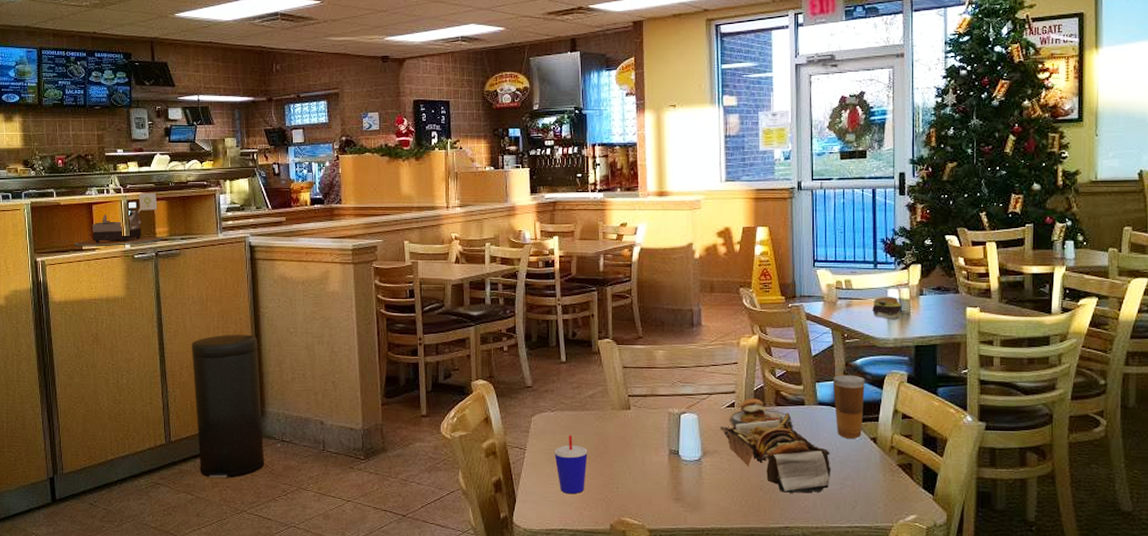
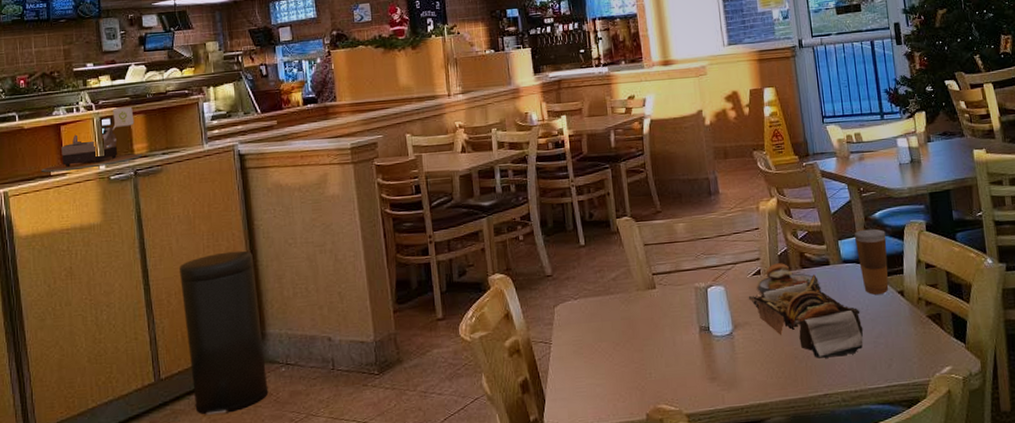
beverage cup: present [554,435,588,494] -> none [581,322,617,386]
burger: present [872,296,902,319] -> none [884,146,913,169]

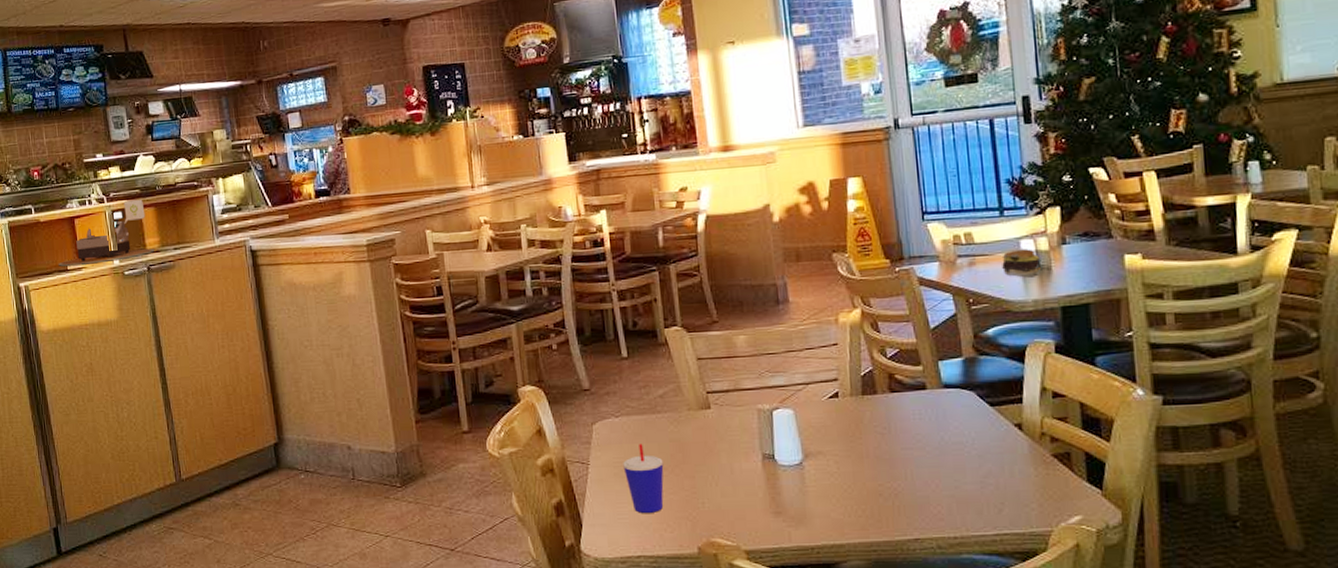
pedal bin: present [179,250,269,416] -> none [195,351,288,519]
beverage cup: none [581,322,617,386] -> present [623,443,664,513]
food tray: present [748,274,864,358] -> none [822,400,968,497]
burger: present [756,263,820,294] -> none [832,385,913,420]
beverage cup: present [854,228,889,296] -> none [959,348,1003,428]
burger: none [884,146,913,169] -> present [1002,249,1041,277]

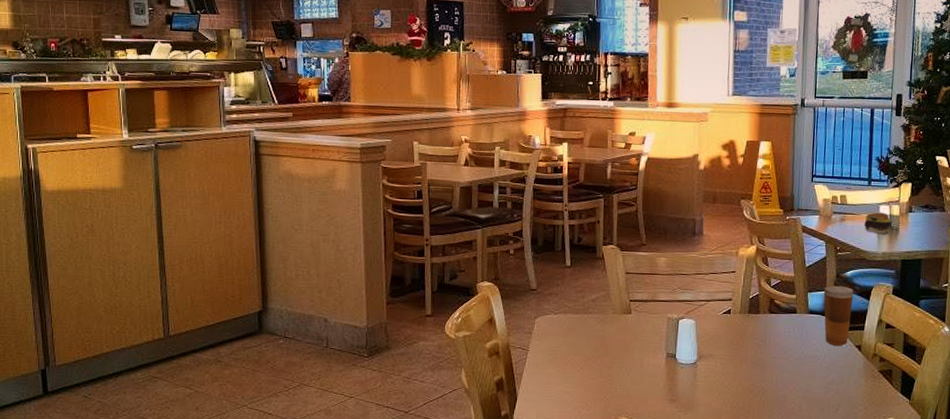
cash register: present [58,199,154,266] -> none [68,81,163,135]
beverage cup: present [623,443,664,513] -> none [556,337,589,393]
beverage cup: none [959,348,1003,428] -> present [823,285,854,347]

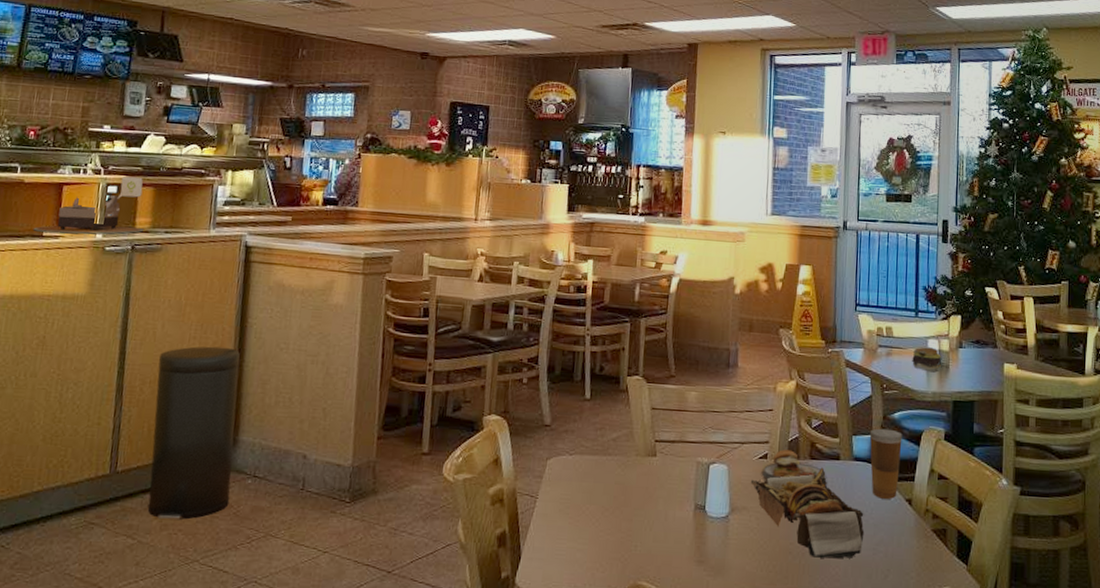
cash register: none [68,81,163,135] -> present [33,176,144,235]
pedal bin: none [191,229,267,374] -> present [148,346,240,520]
food tray: none [715,320,818,396] -> present [750,467,865,559]
burger: none [724,306,785,332] -> present [760,449,827,480]

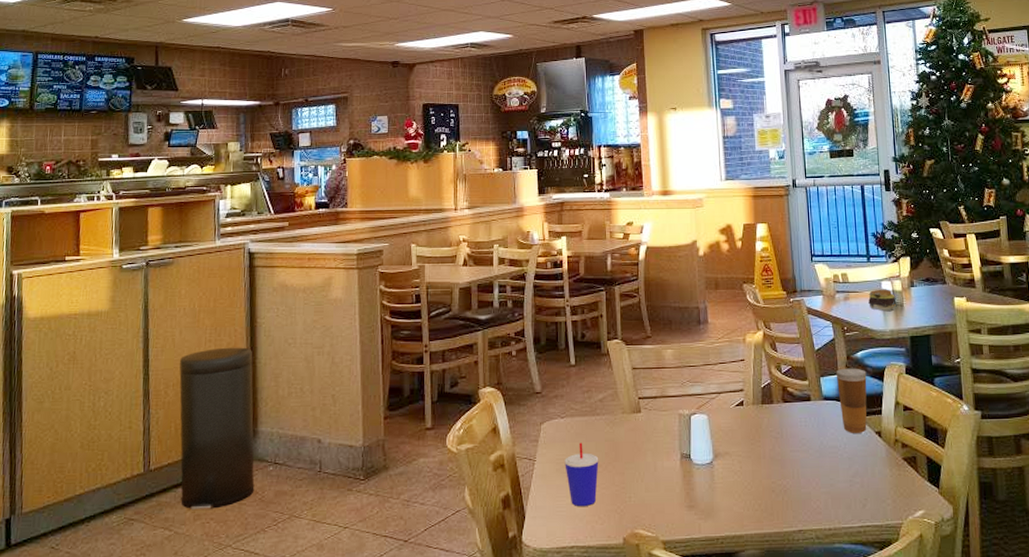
cash register: present [33,176,144,235] -> none [56,199,156,257]
beverage cup: none [568,483,606,552] -> present [565,442,599,506]
food tray: present [750,467,865,559] -> none [730,409,840,493]
burger: present [760,449,827,480] -> none [738,396,801,425]

